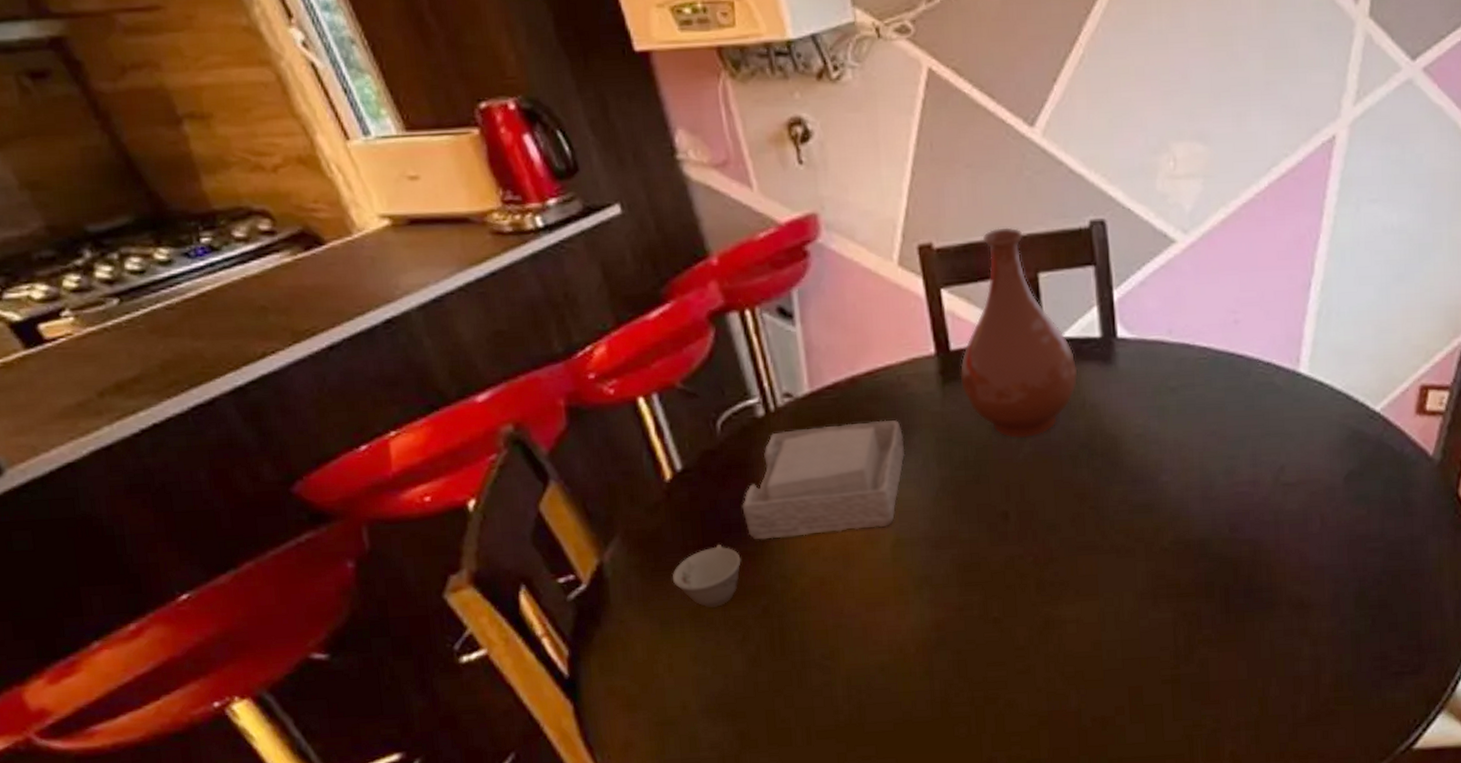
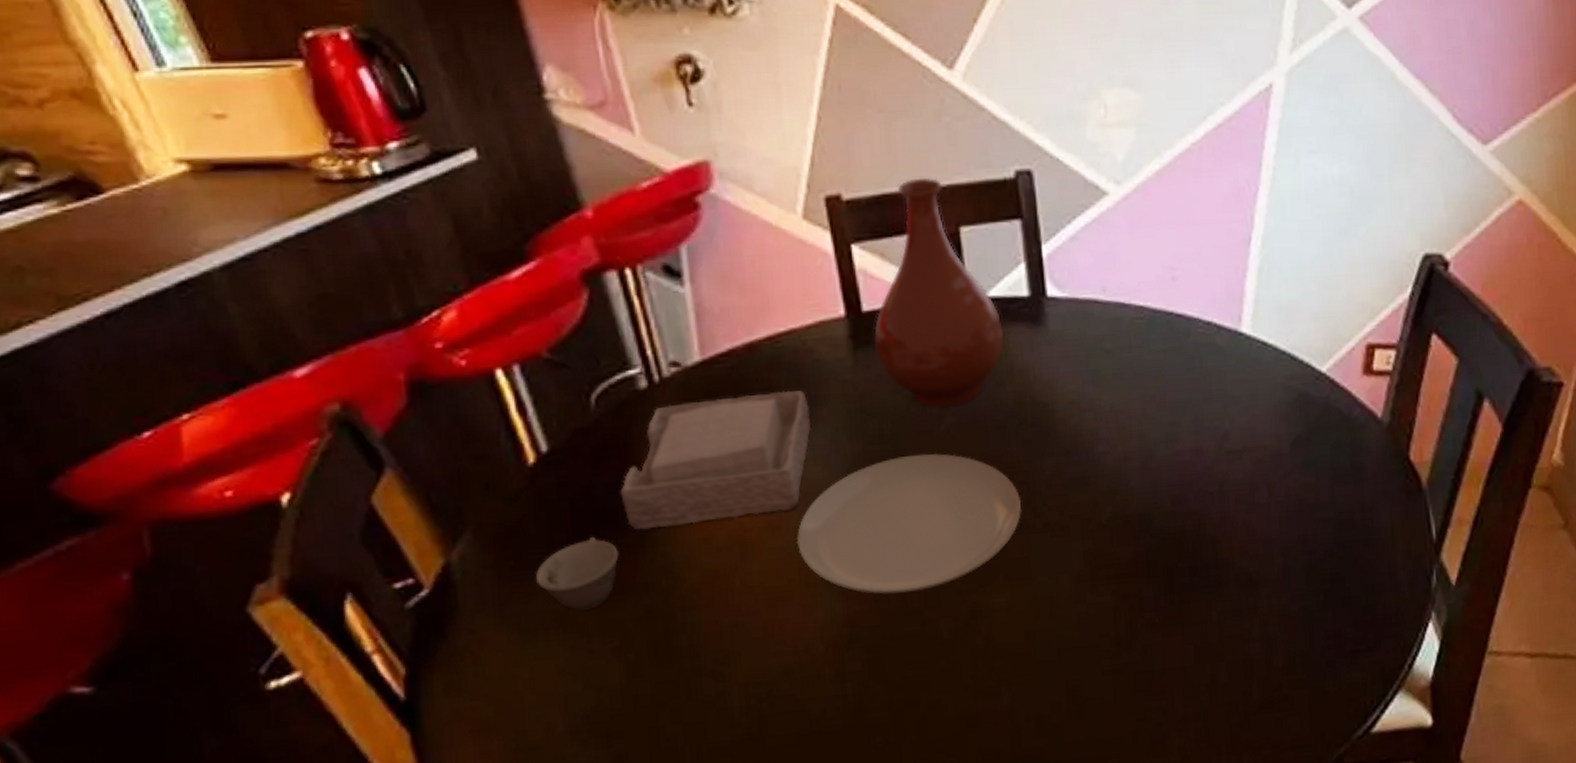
plate: none [891,478,1091,604] -> present [796,452,1022,595]

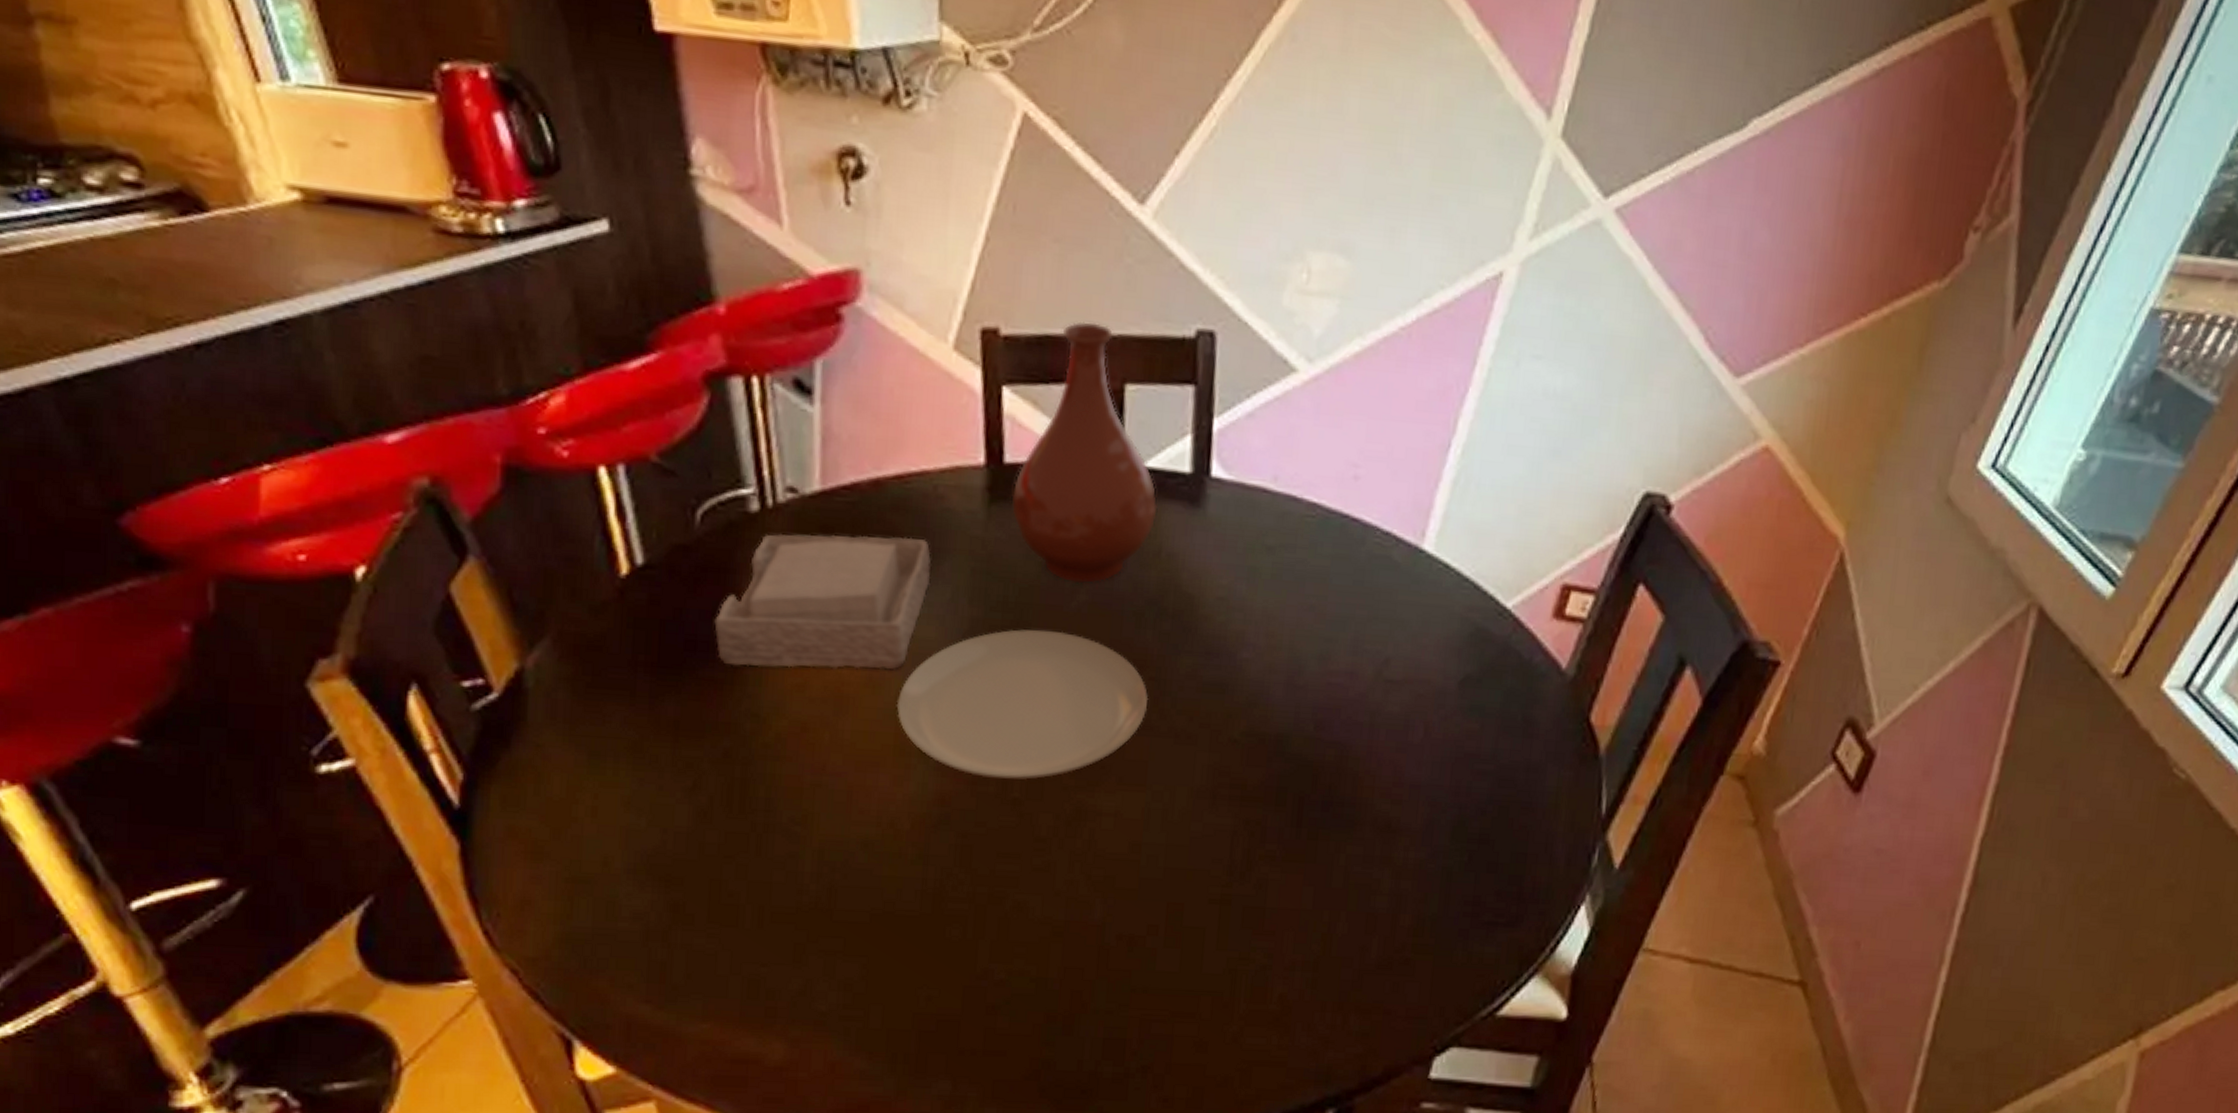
teacup: present [535,537,619,611] -> none [611,665,704,743]

